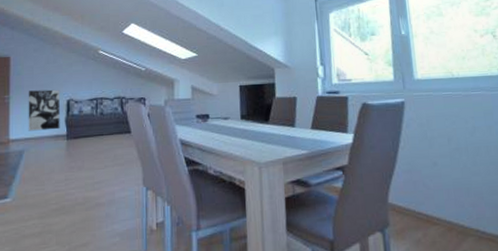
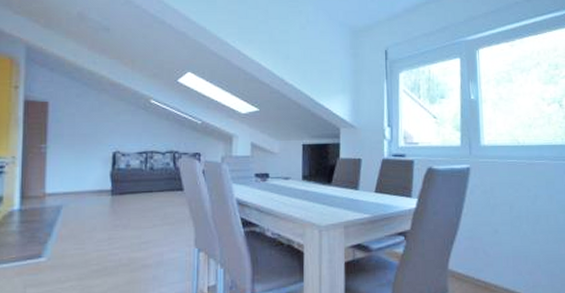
wall art: present [28,89,60,131] -> none [67,140,105,185]

